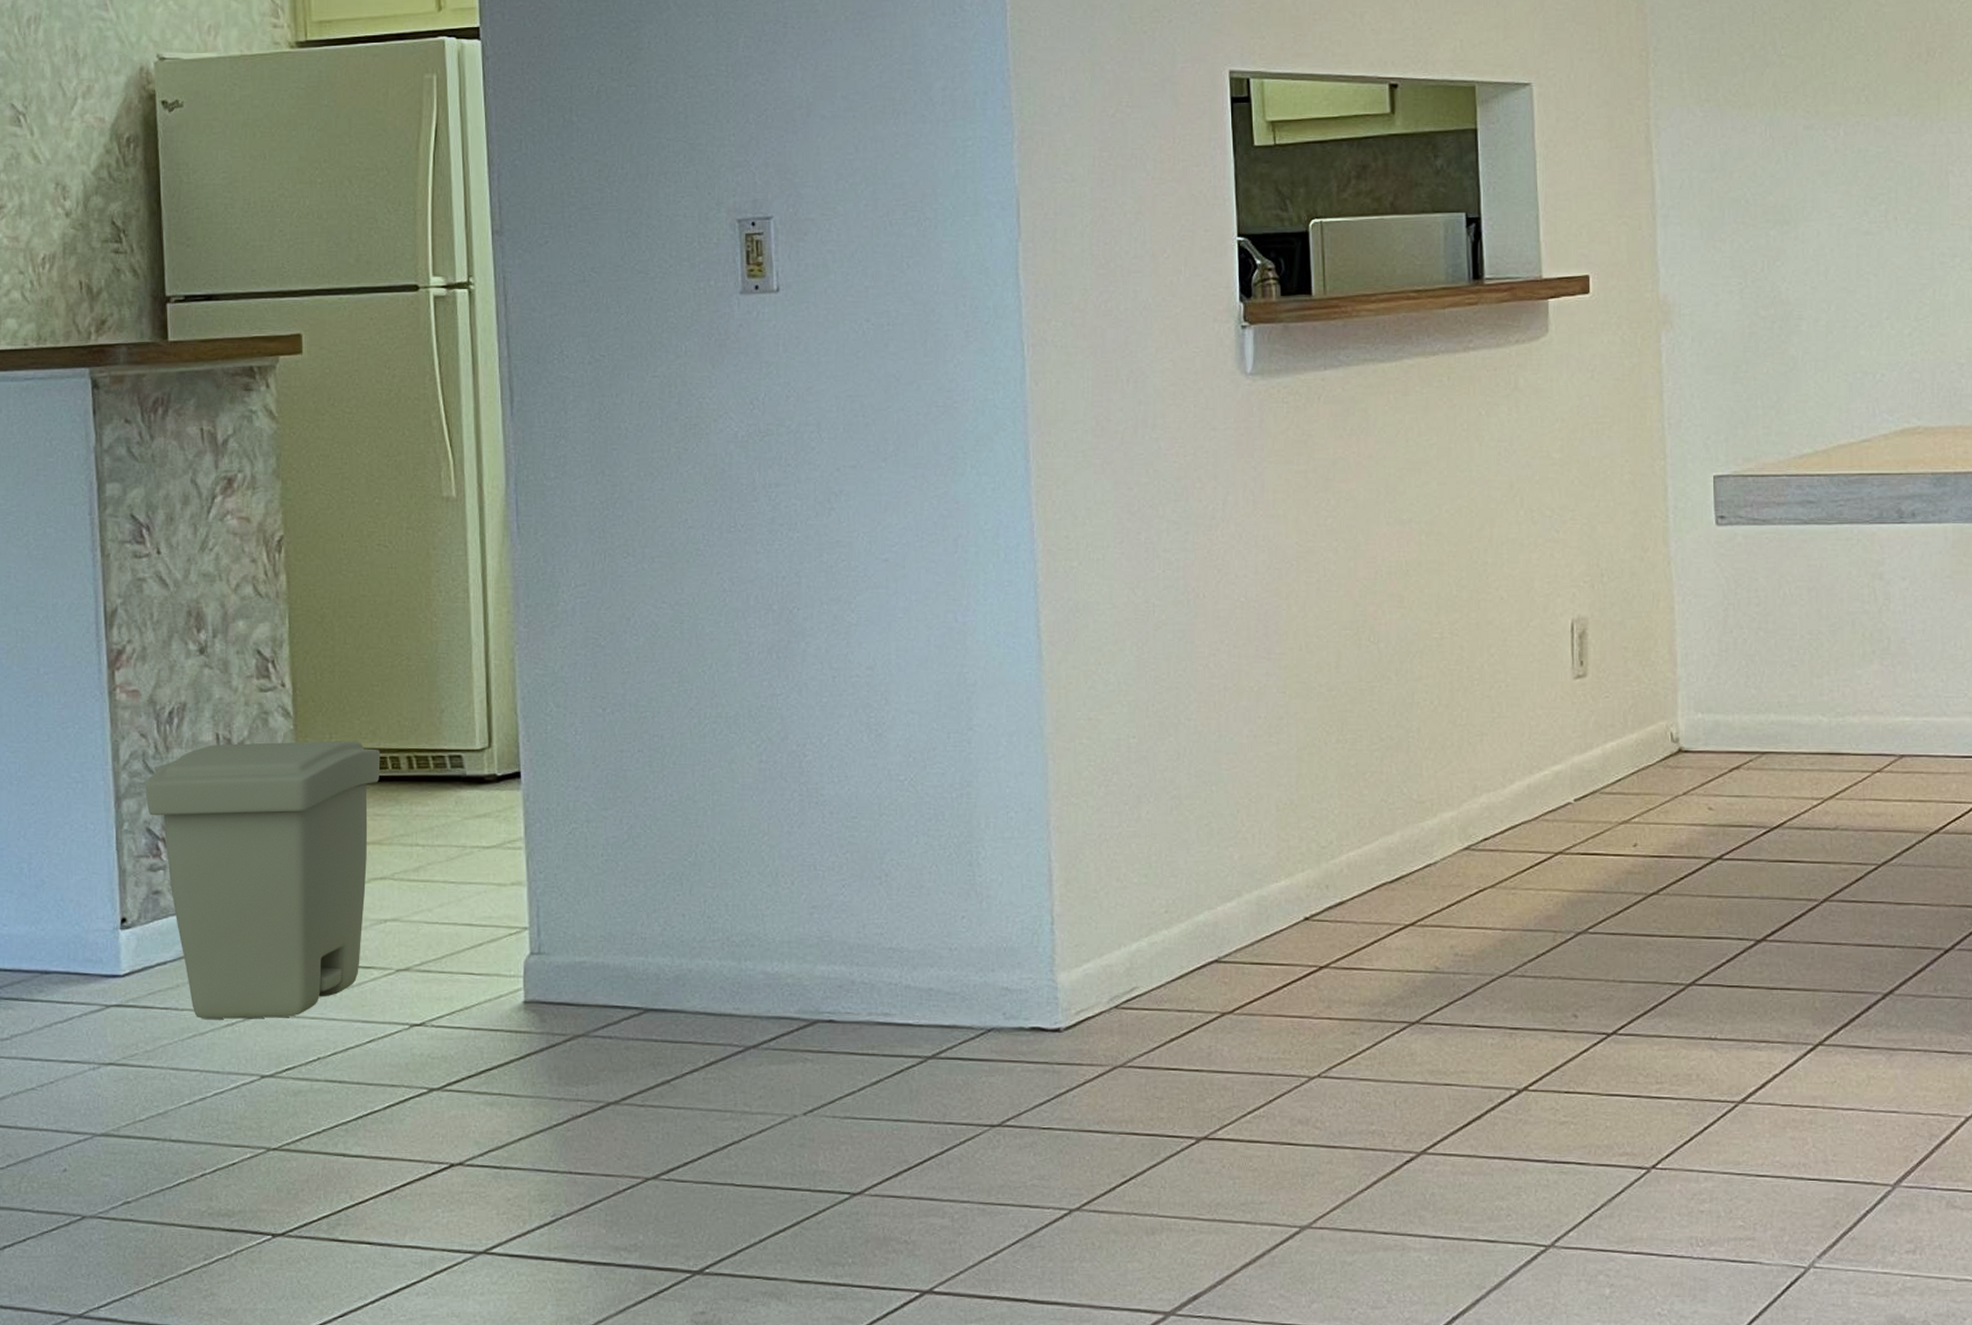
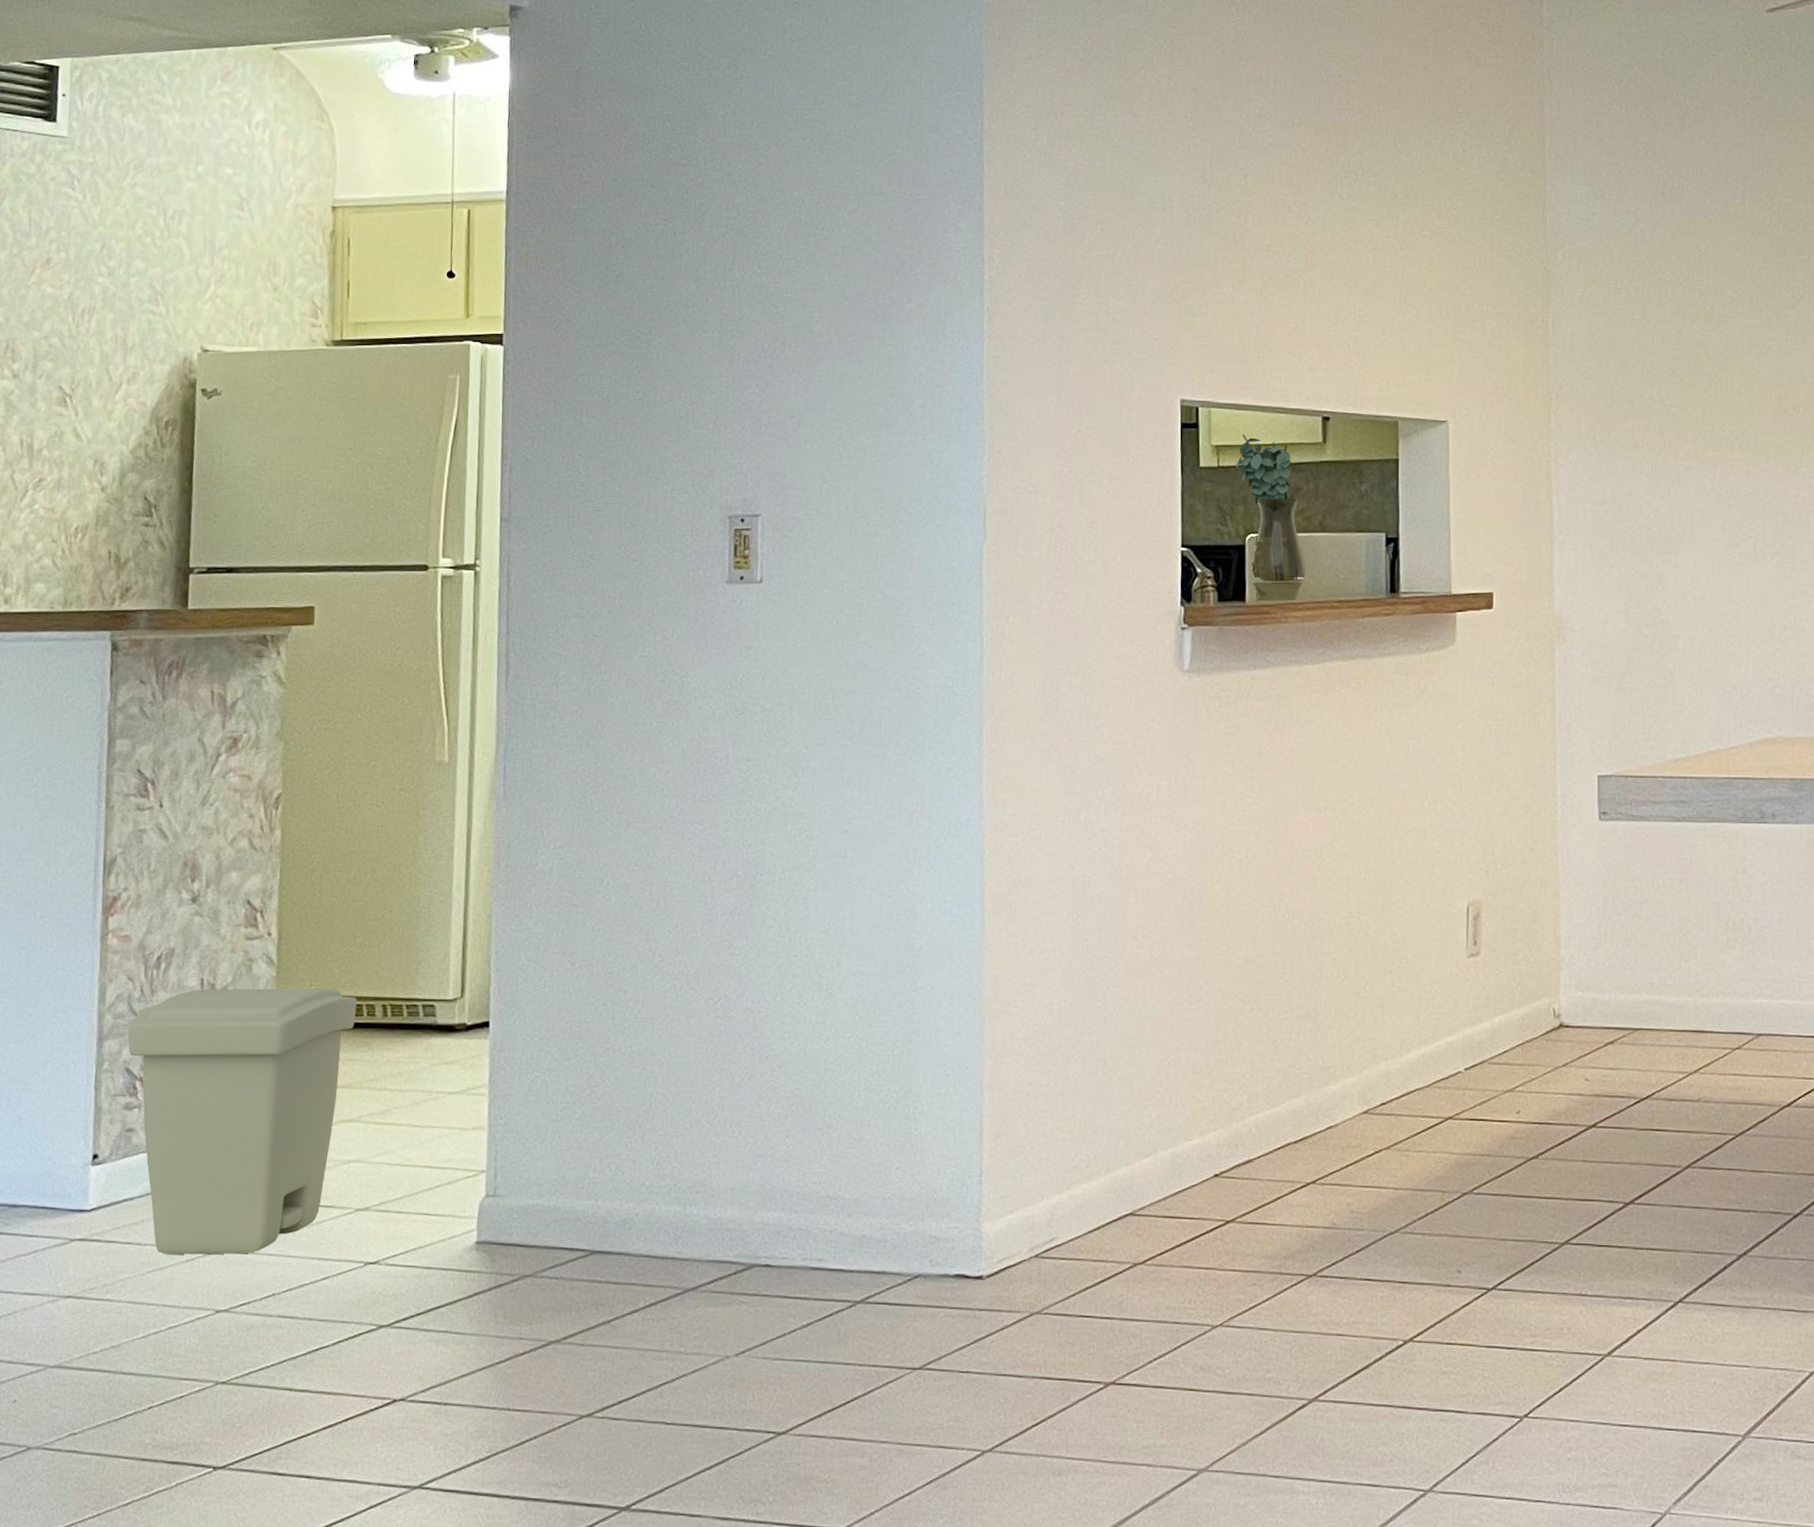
vase: none [1294,107,1378,294] -> present [1236,434,1306,602]

